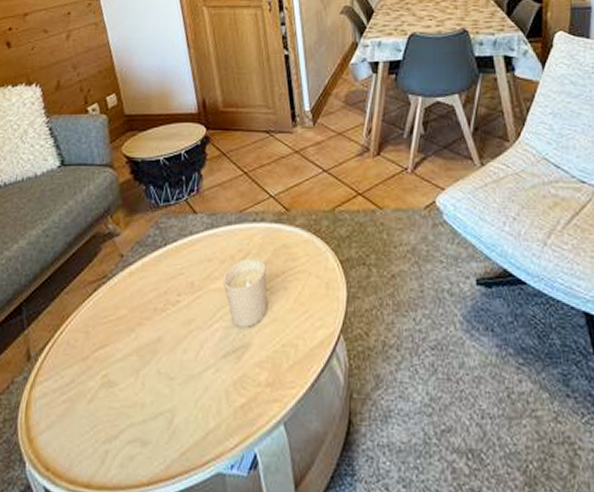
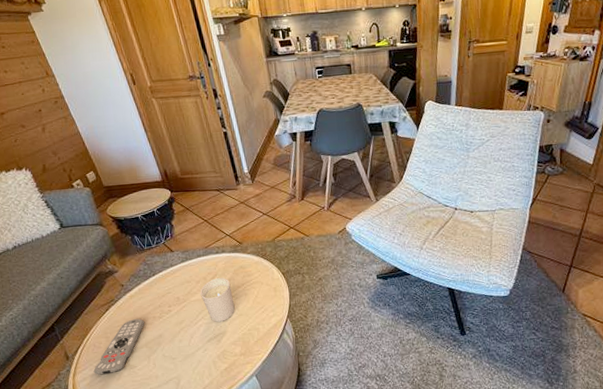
remote control: none [58,308,141,392] -> present [93,319,145,375]

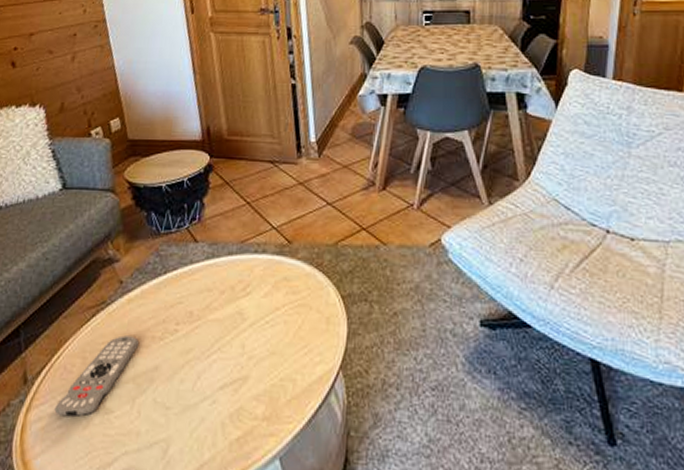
candle holder: present [200,278,235,322] -> none [222,290,267,360]

